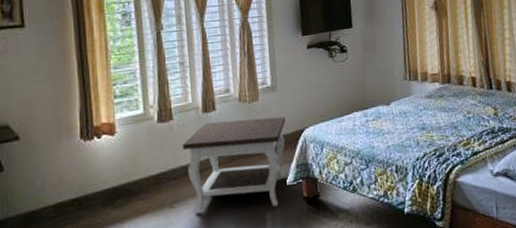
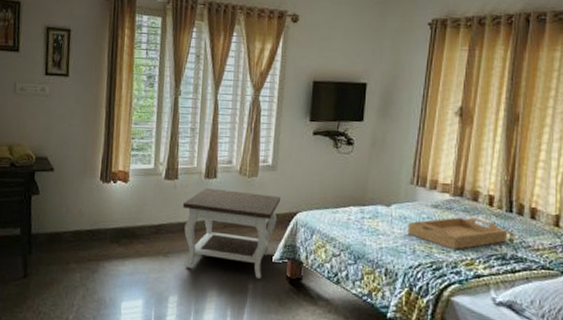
serving tray: none [408,100,493,134] -> present [407,217,508,250]

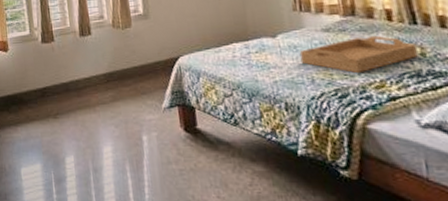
side table: present [182,188,281,278] -> none [62,43,160,129]

